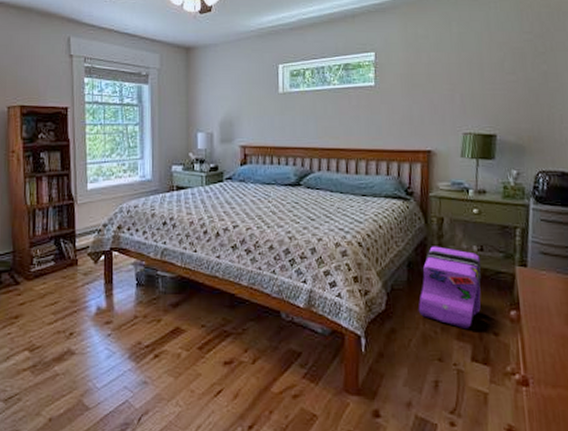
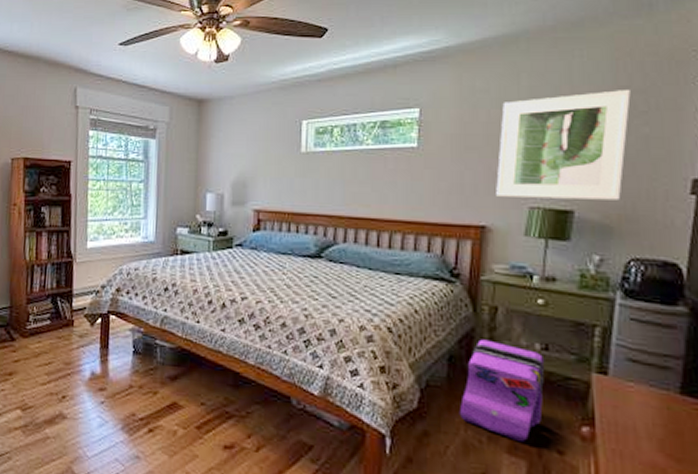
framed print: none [437,34,533,125] -> present [496,88,631,200]

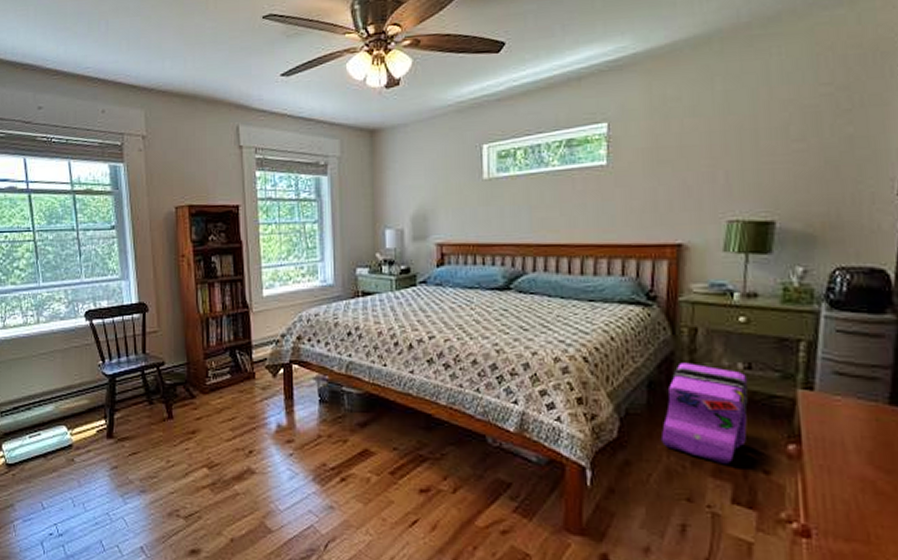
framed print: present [496,88,631,200] -> none [692,86,833,212]

